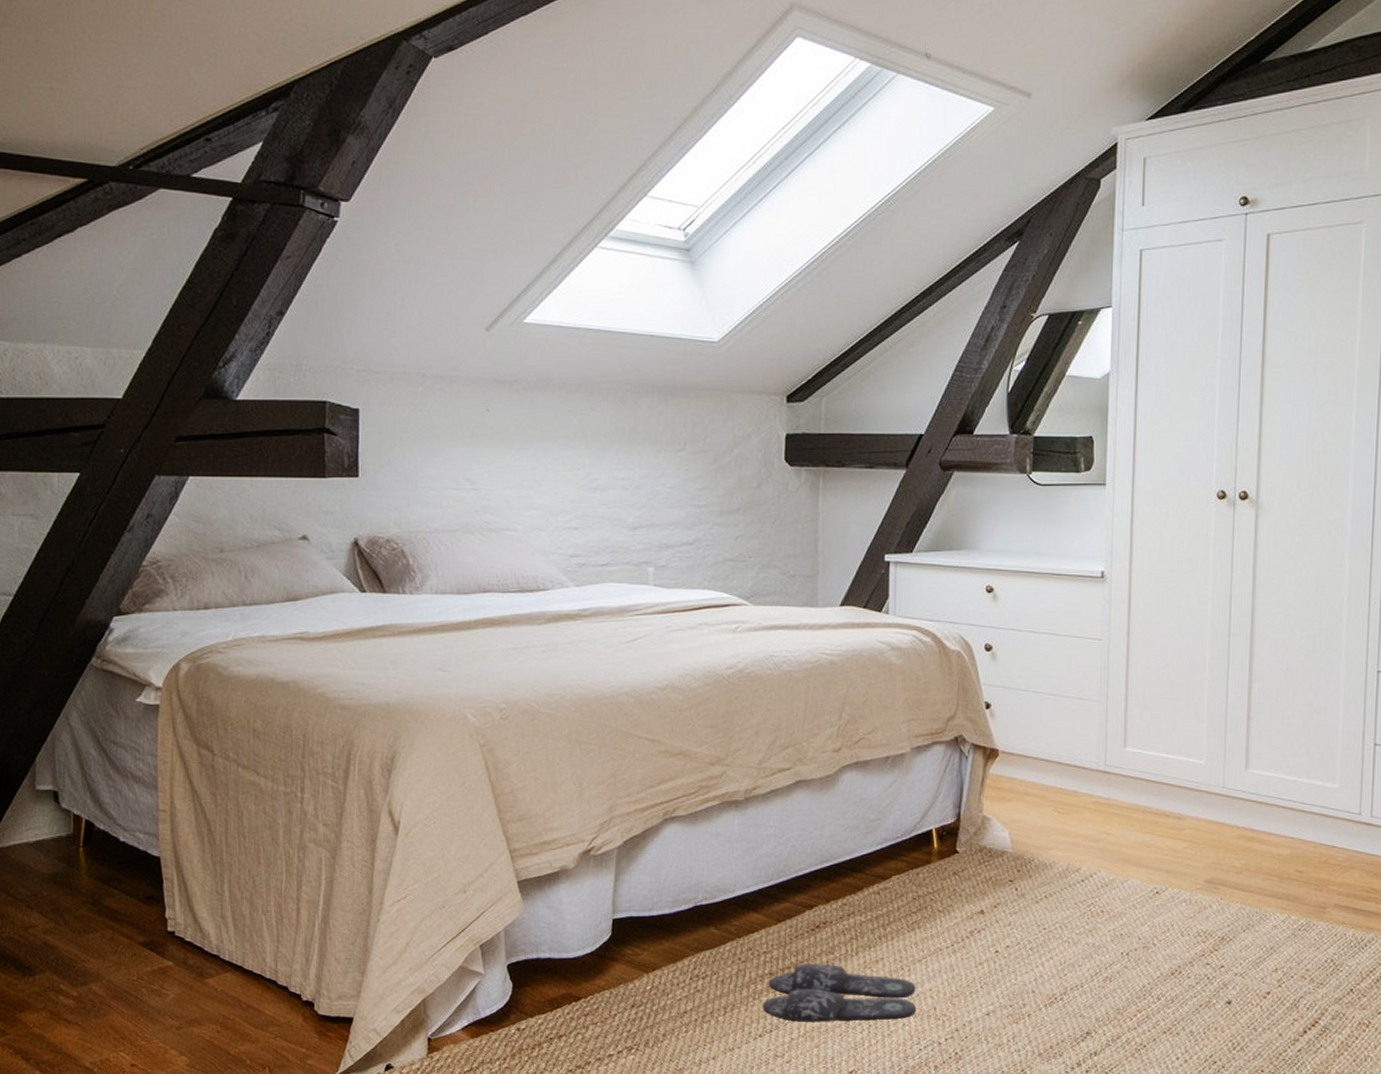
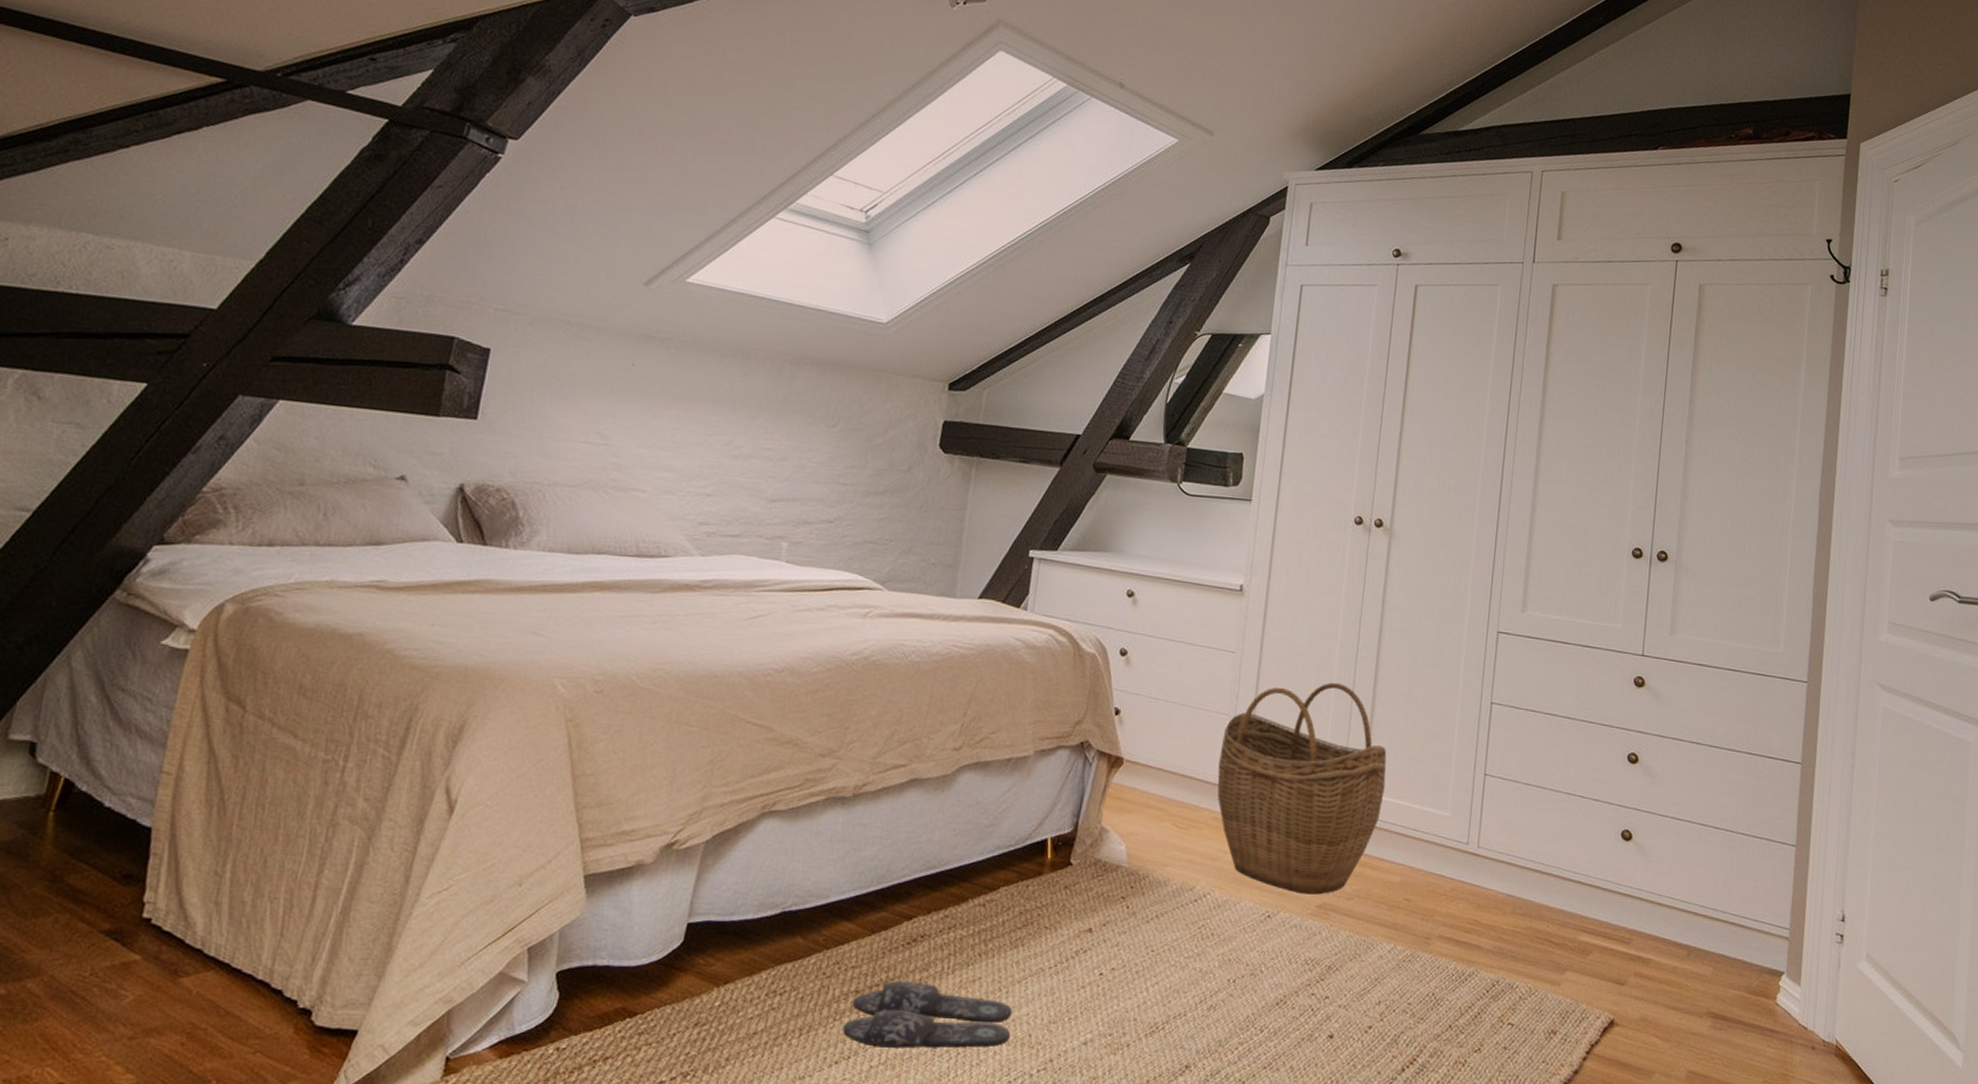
woven basket: none [1094,662,1269,870] -> present [1217,682,1387,895]

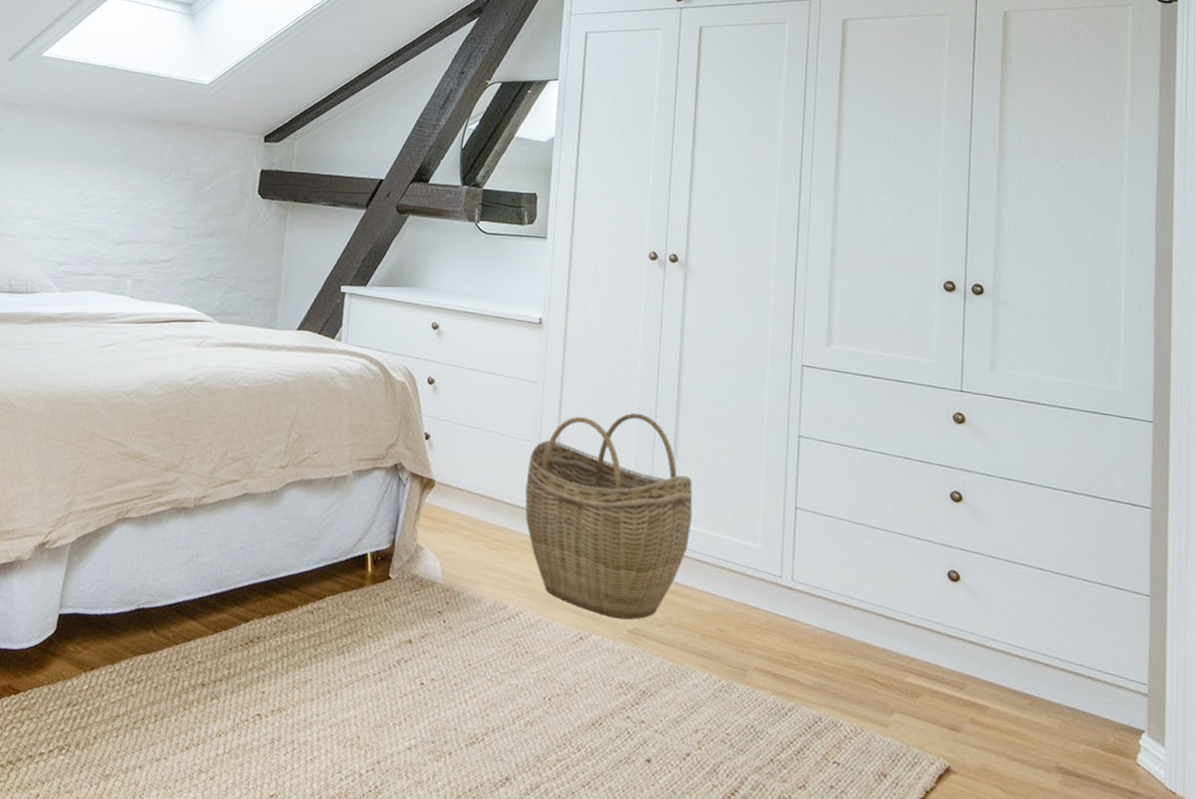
slippers: present [843,980,1012,1048] -> none [192,677,341,745]

